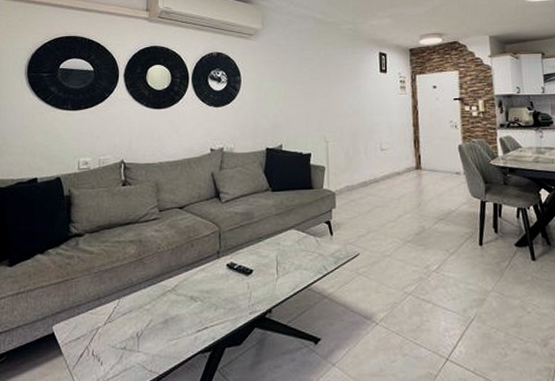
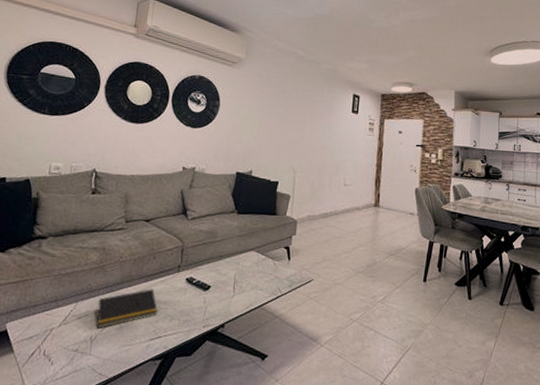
notepad: none [140,278,201,324] -> present [96,289,158,328]

